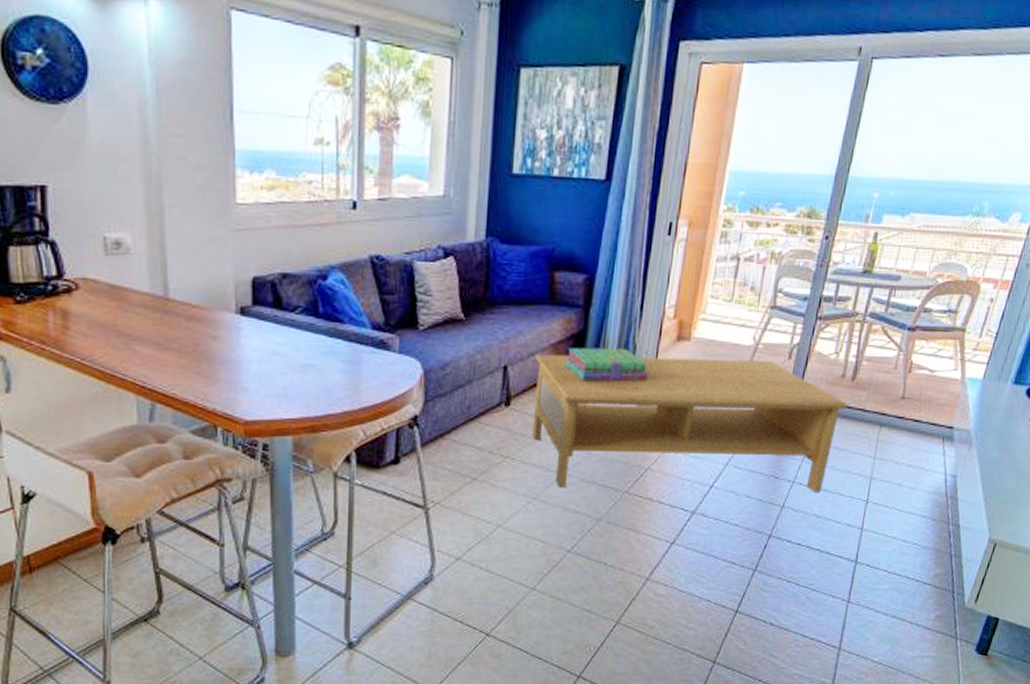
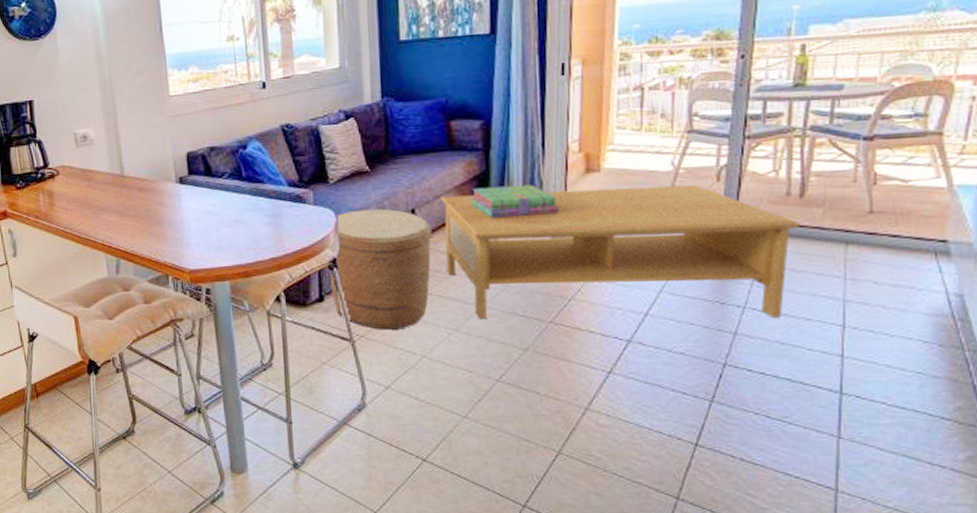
basket: none [408,362,523,497] -> present [329,208,433,330]

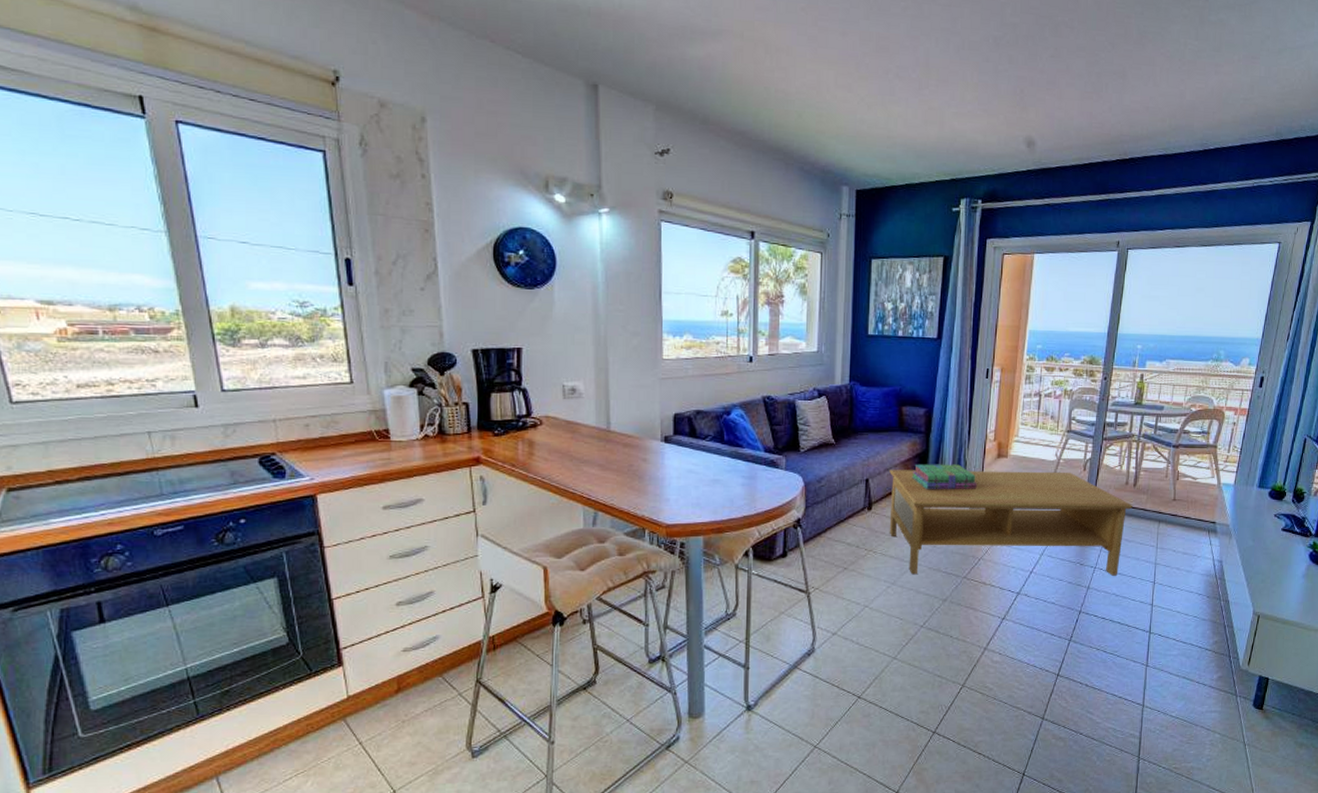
basket: present [329,208,433,330] -> none [793,477,881,583]

